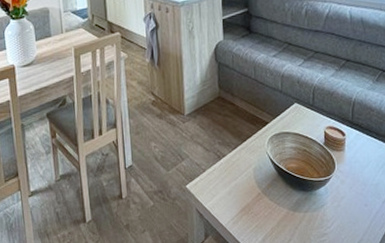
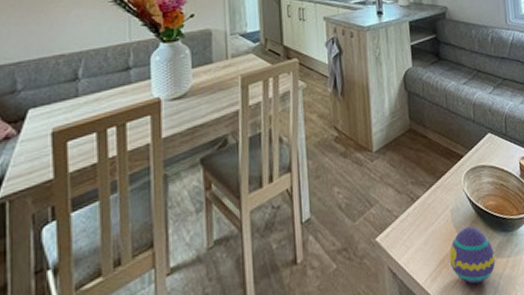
decorative egg: none [250,183,293,230] -> present [449,226,496,284]

